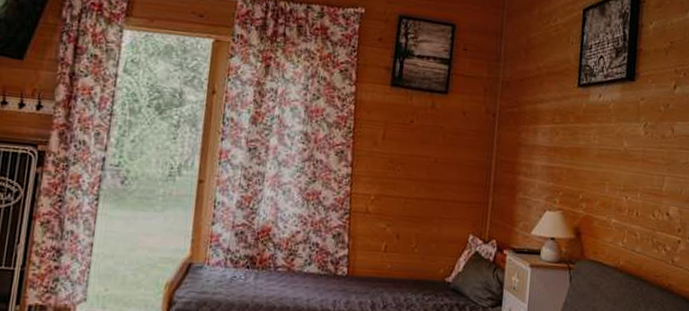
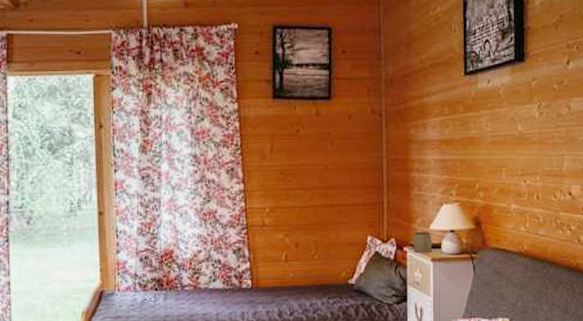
mug: none [513,235,533,258] -> present [412,231,432,253]

